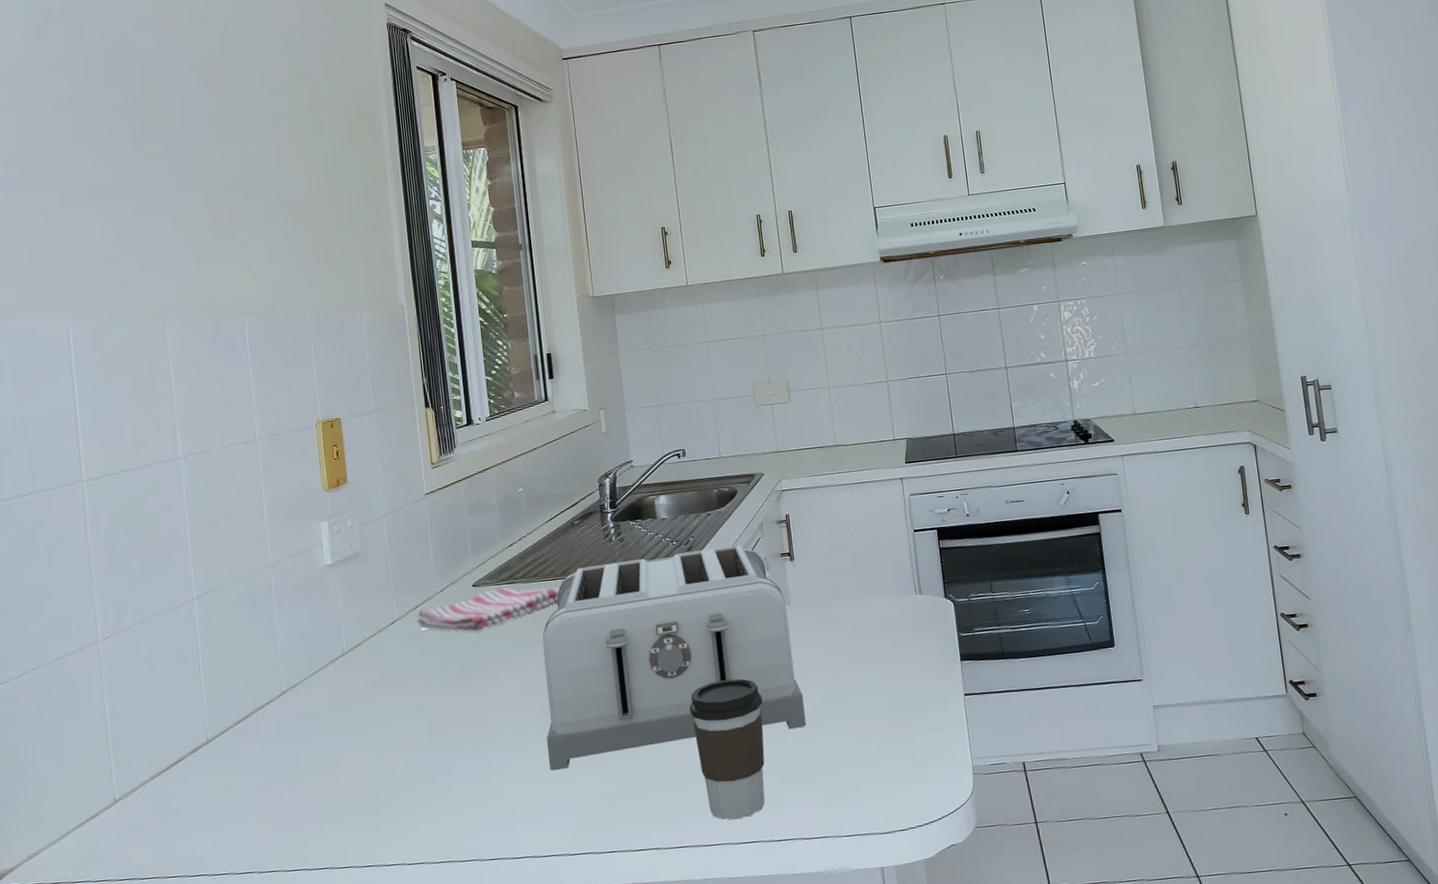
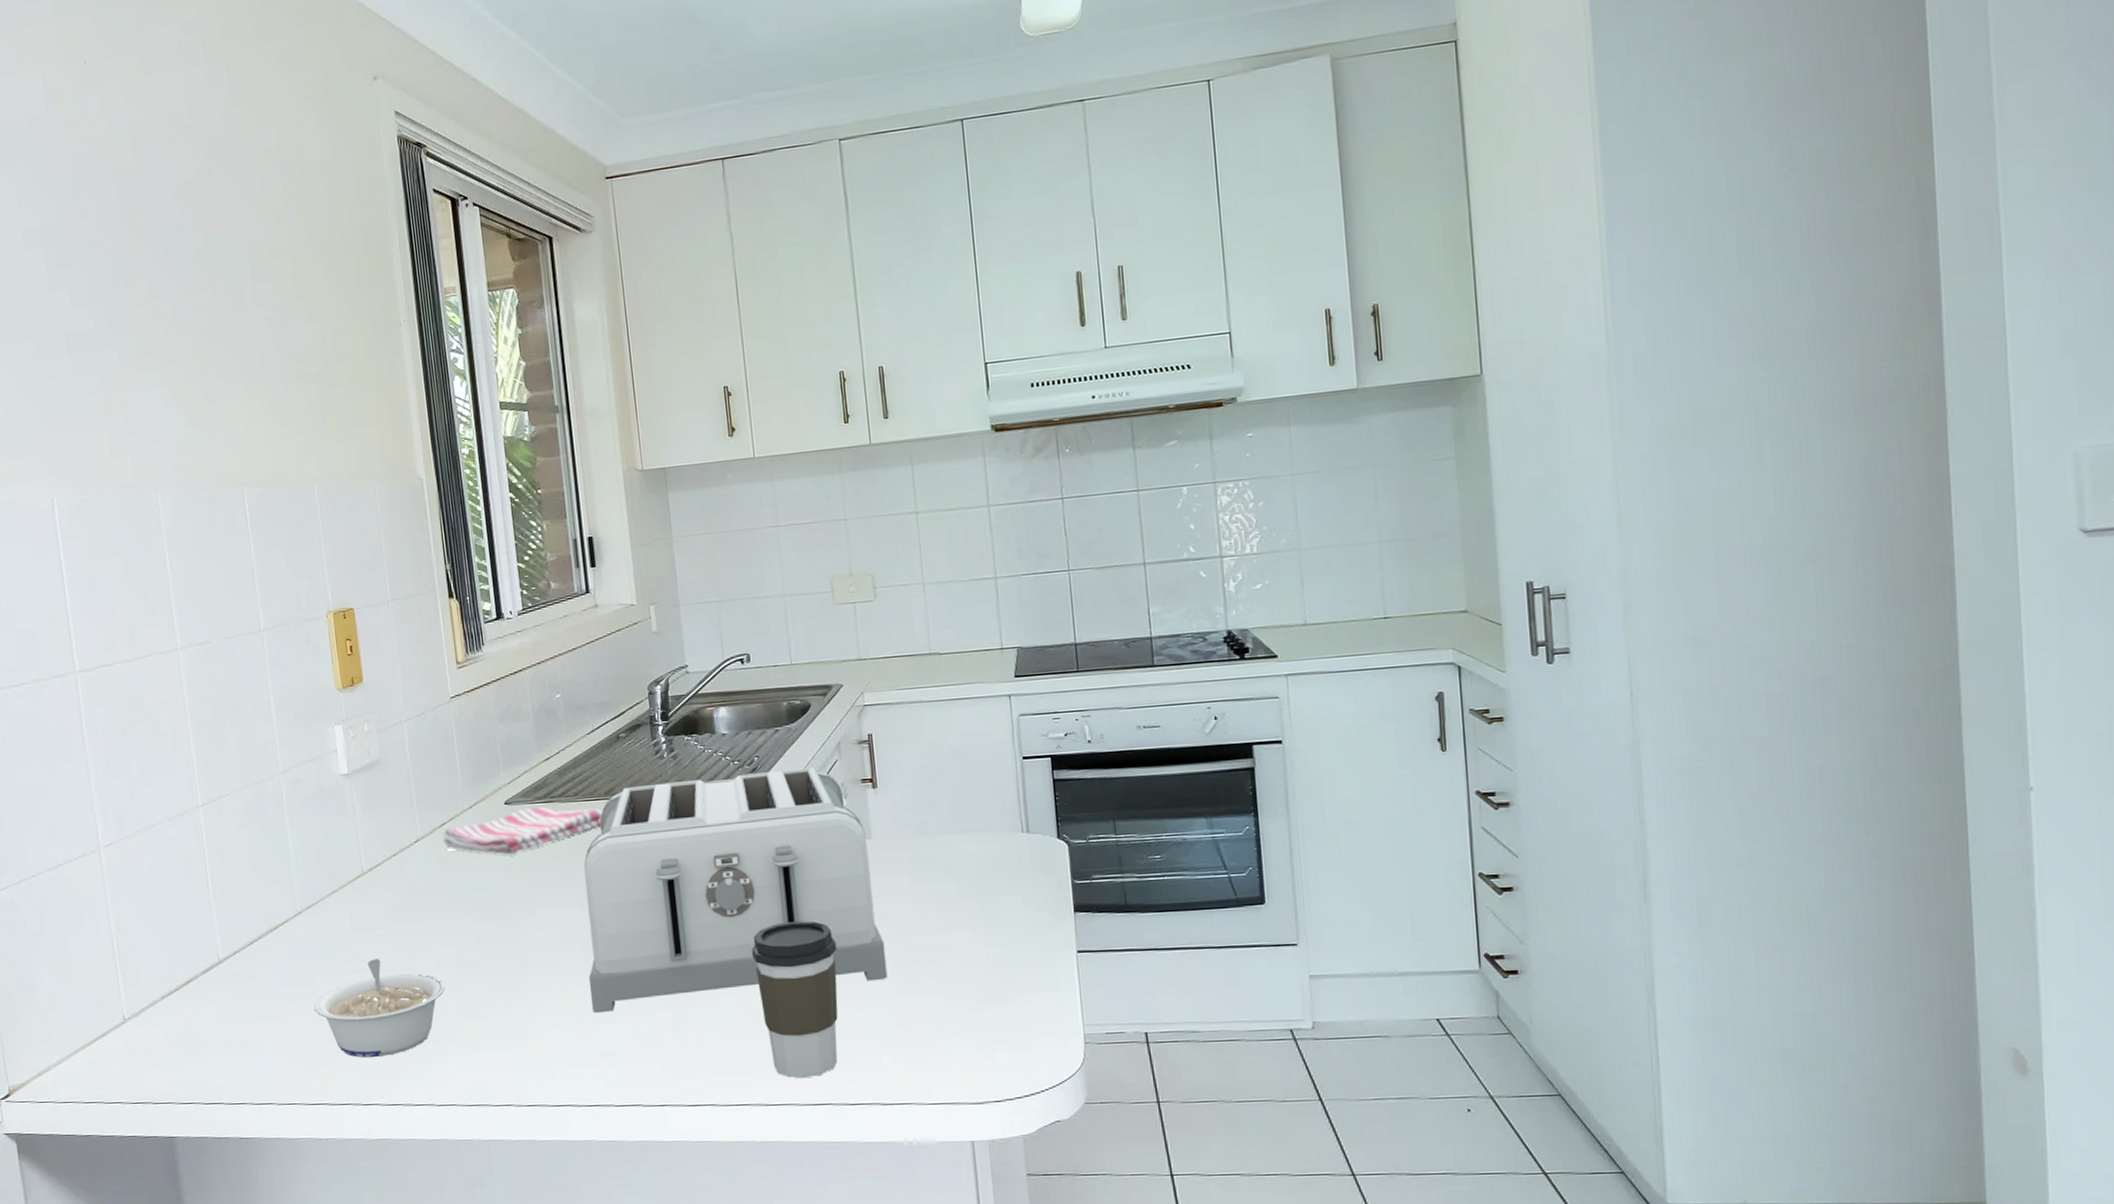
legume: none [295,731,417,824] -> present [314,959,446,1058]

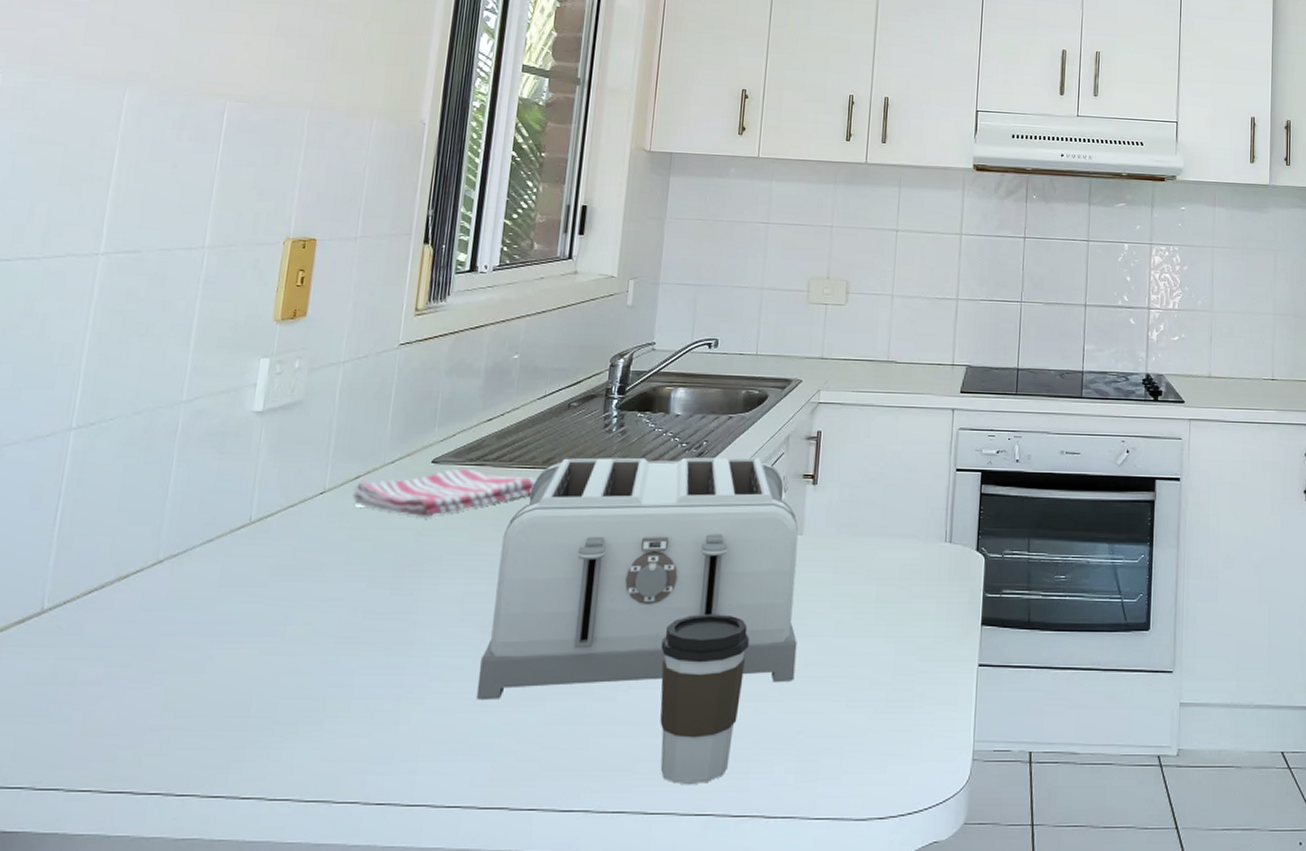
legume: present [314,959,446,1058] -> none [146,622,314,739]

